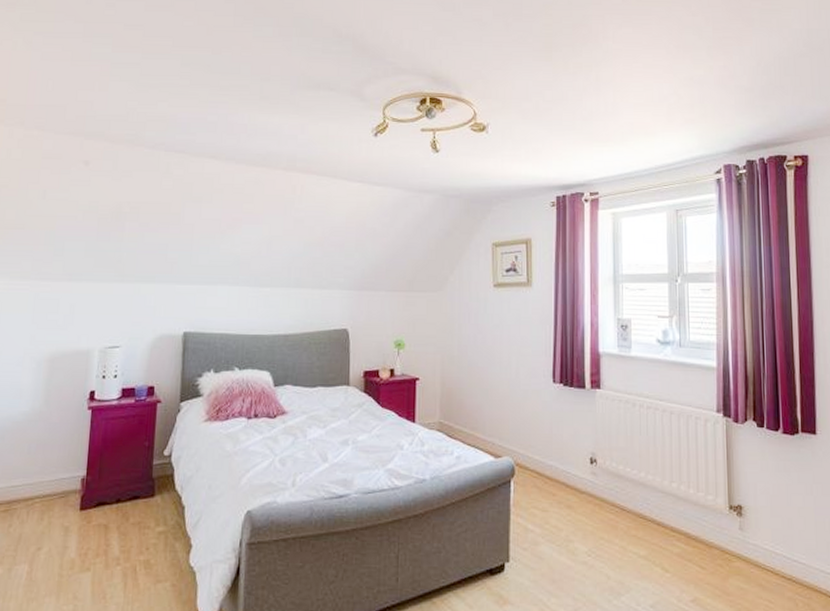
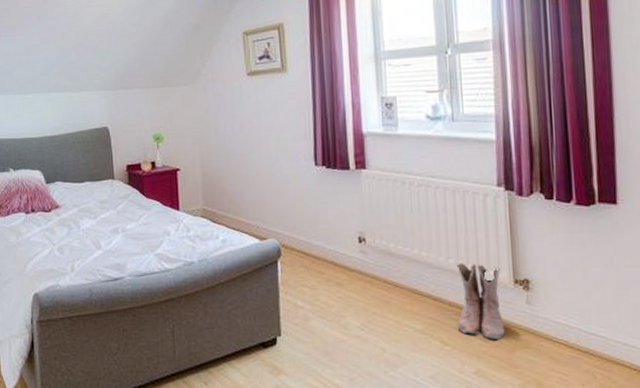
boots: none [679,487,720,566] -> present [456,262,505,339]

